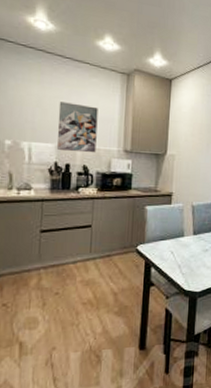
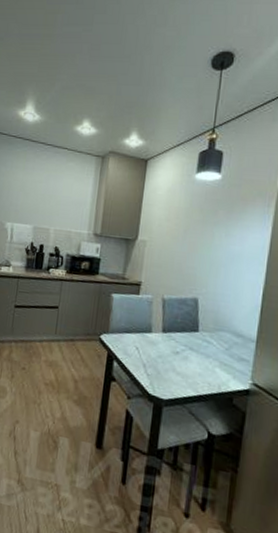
wall art: present [57,102,98,153] -> none [34,186,73,236]

